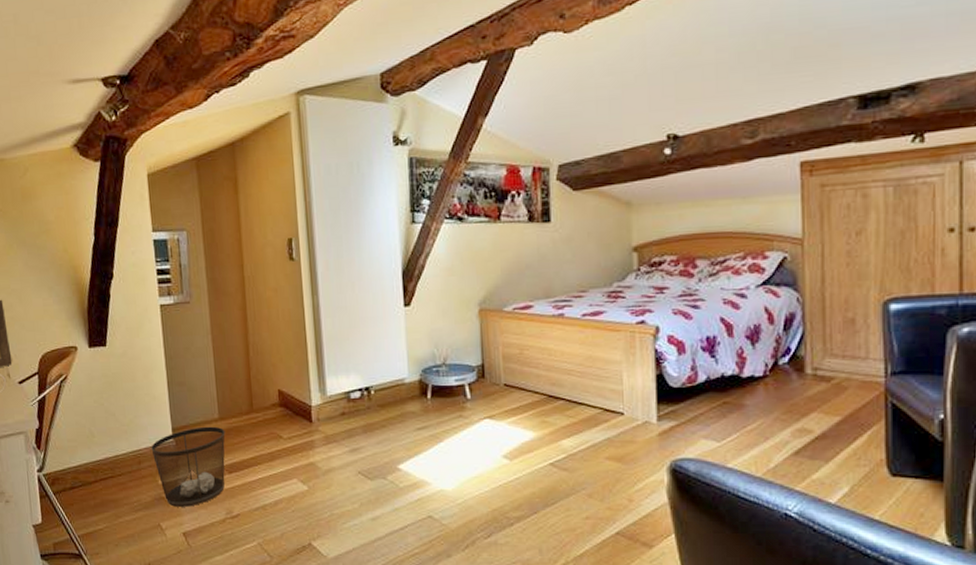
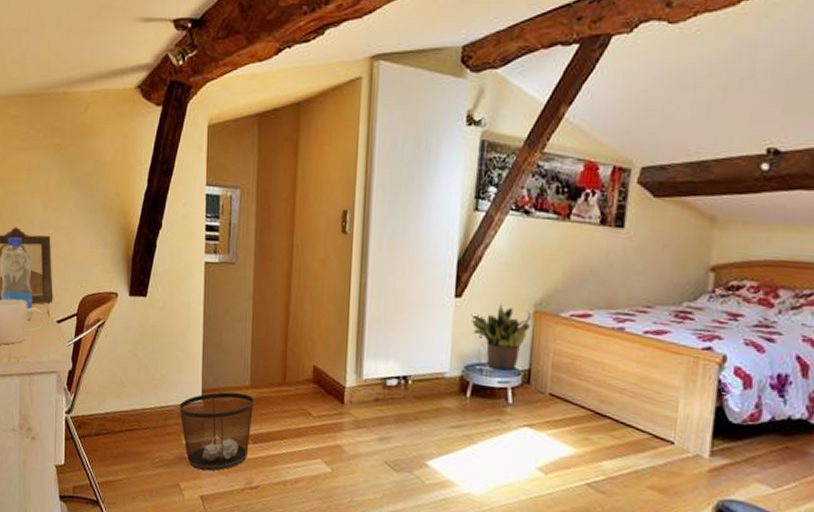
potted plant: none [421,307,477,369] -> present [471,304,531,372]

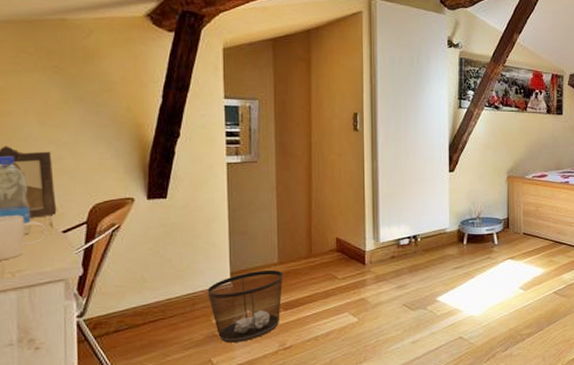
potted plant: present [471,304,531,372] -> none [462,174,505,222]

